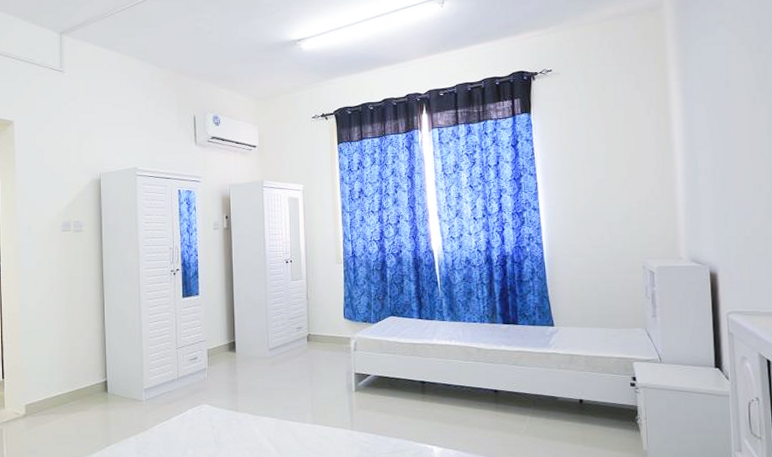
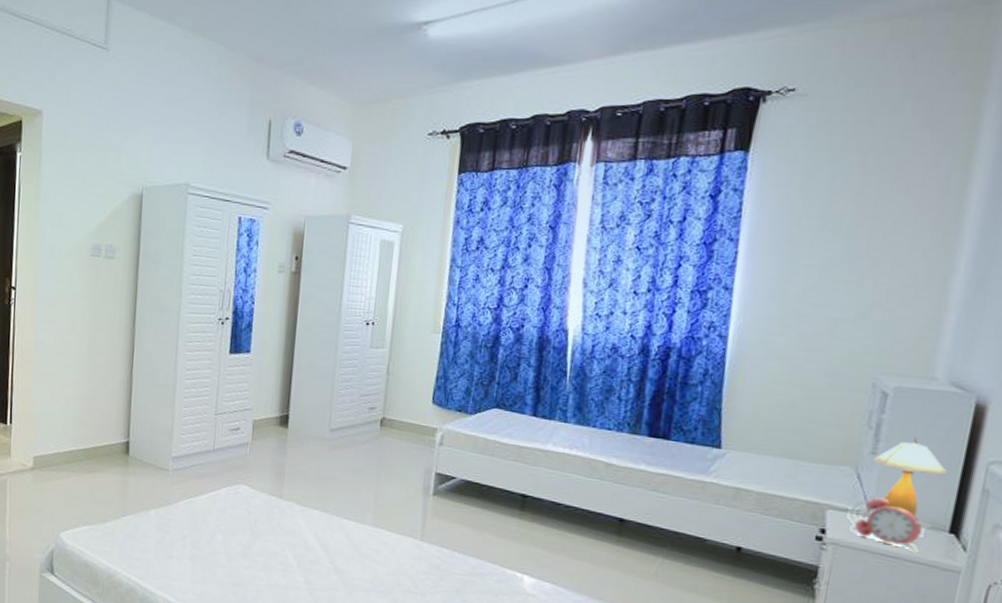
alarm clock: none [648,348,702,386] -> present [849,496,931,553]
table lamp: none [654,301,705,359] -> present [871,437,949,517]

